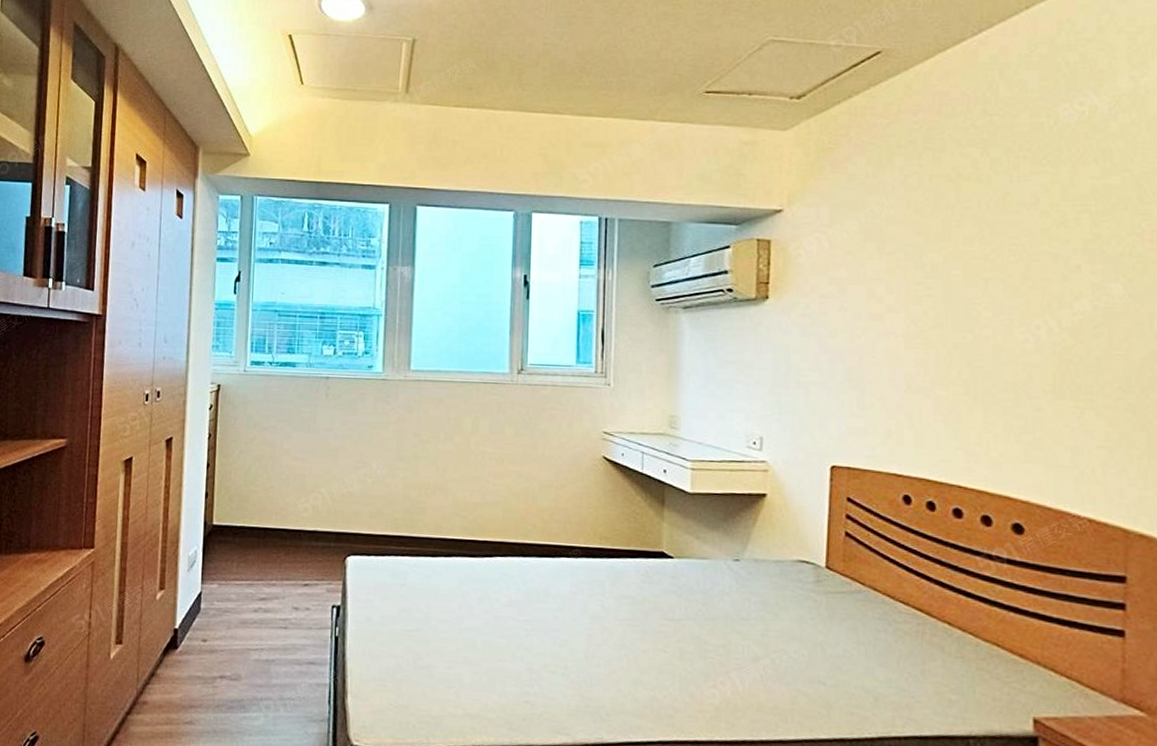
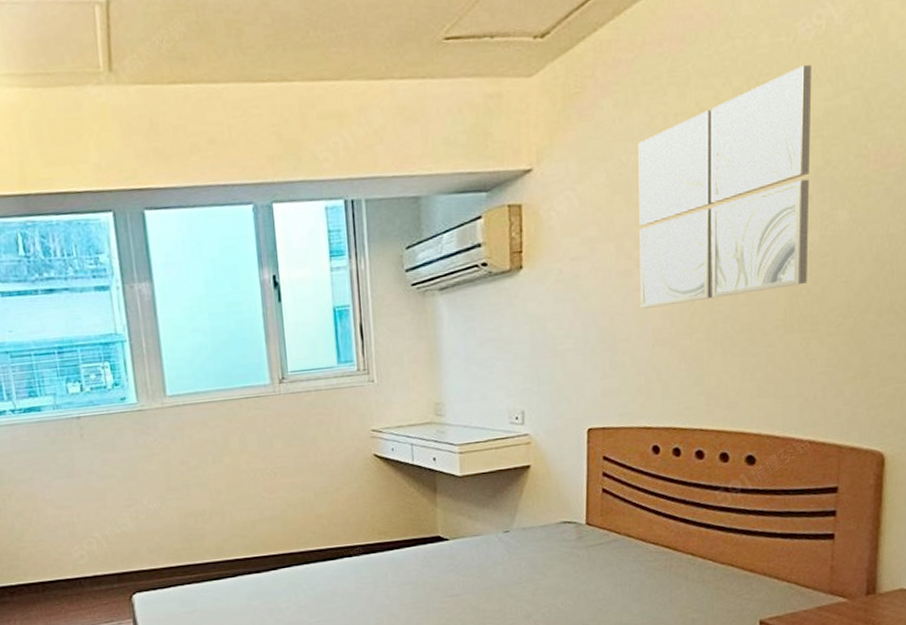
wall art: none [892,144,1078,354] -> present [638,64,811,309]

